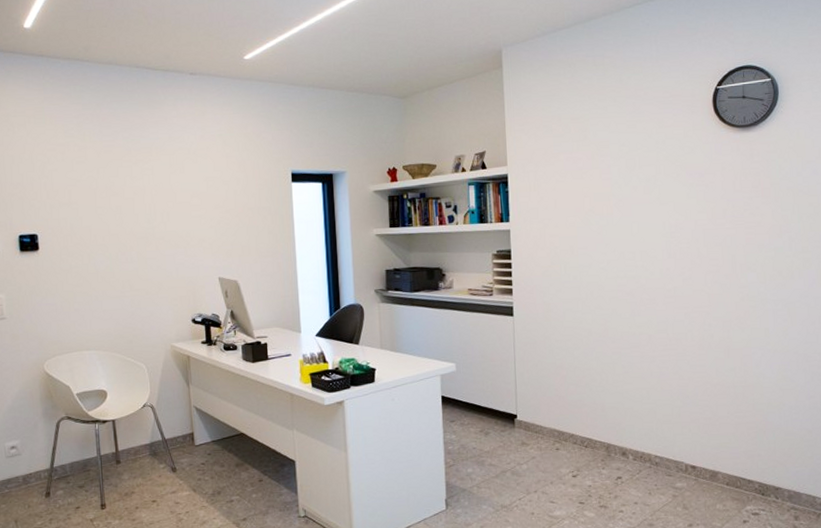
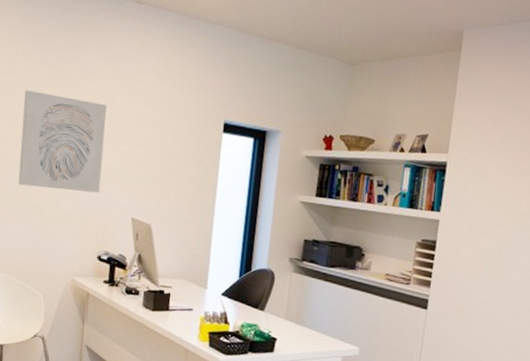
wall art: none [97,173,185,265] -> present [18,90,107,193]

